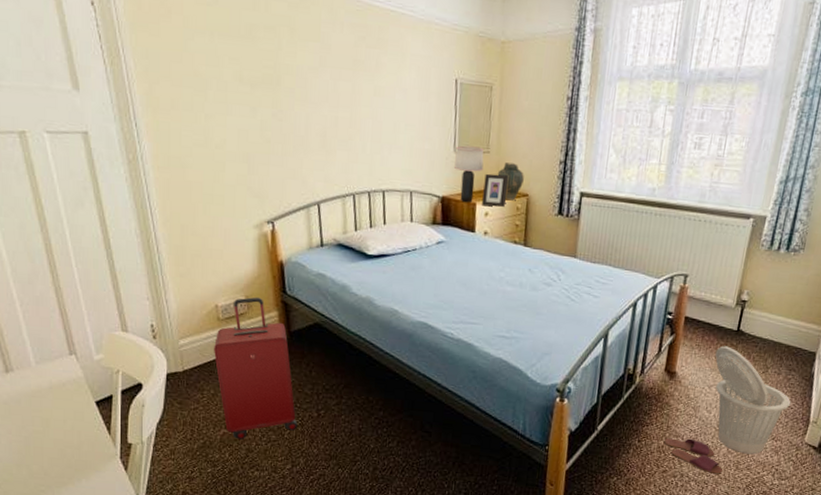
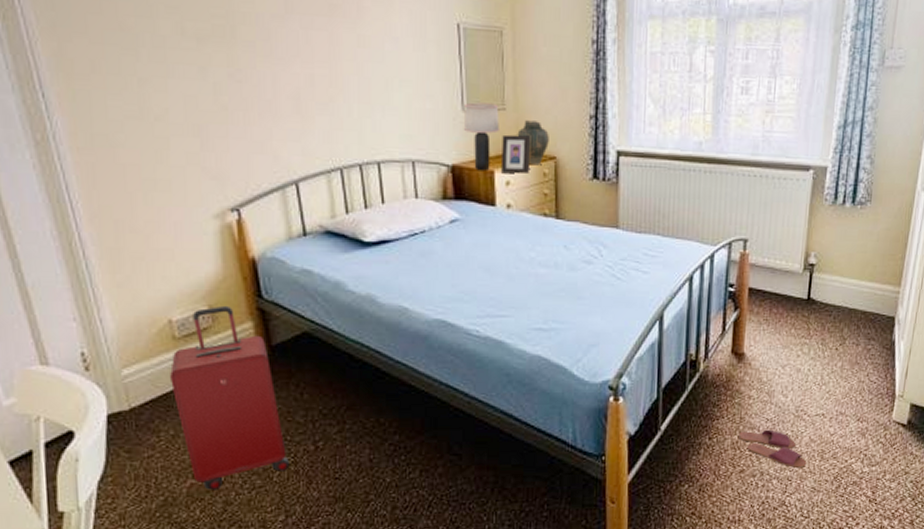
laundry basket: present [715,346,791,455] -> none [786,318,874,441]

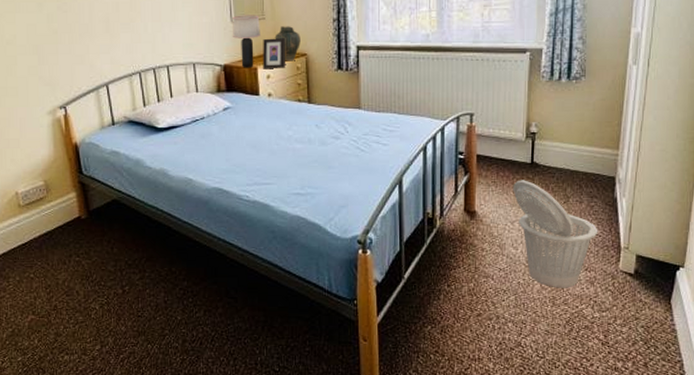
suitcase: present [170,305,290,490] -> none [17,180,104,324]
slippers: present [739,429,806,468] -> none [475,278,538,312]
laundry basket: none [786,318,874,441] -> present [513,180,598,288]

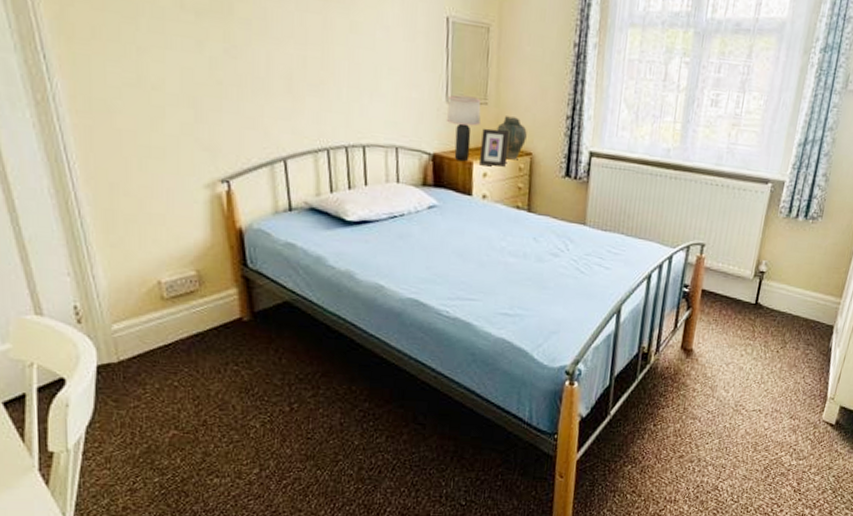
laundry basket: present [513,180,598,288] -> none [732,320,809,435]

